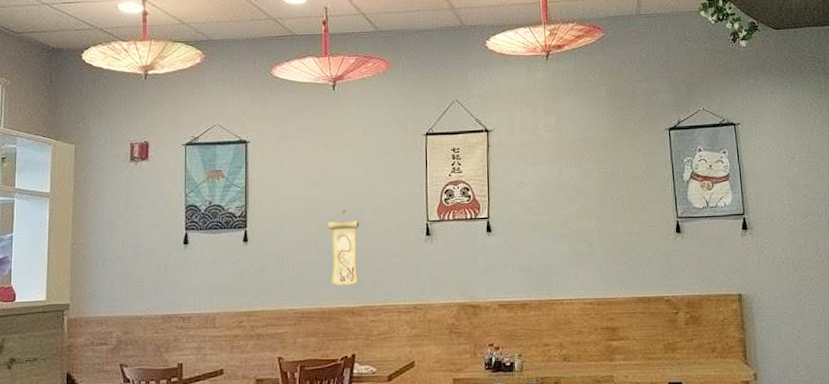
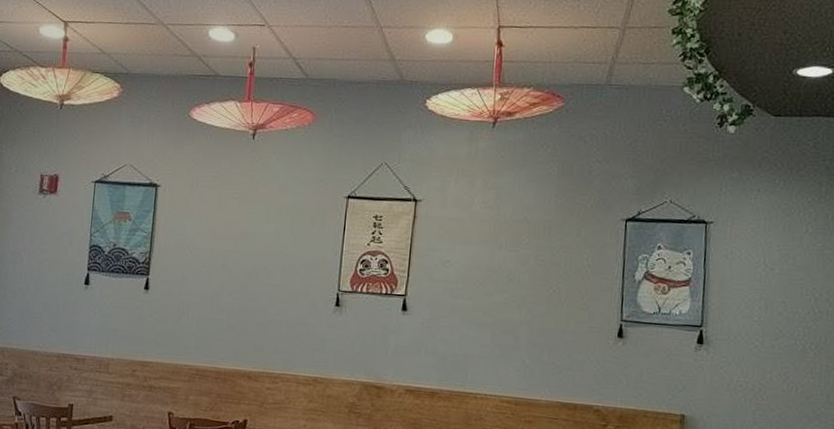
wall scroll: present [327,209,360,285] -> none [230,268,266,348]

